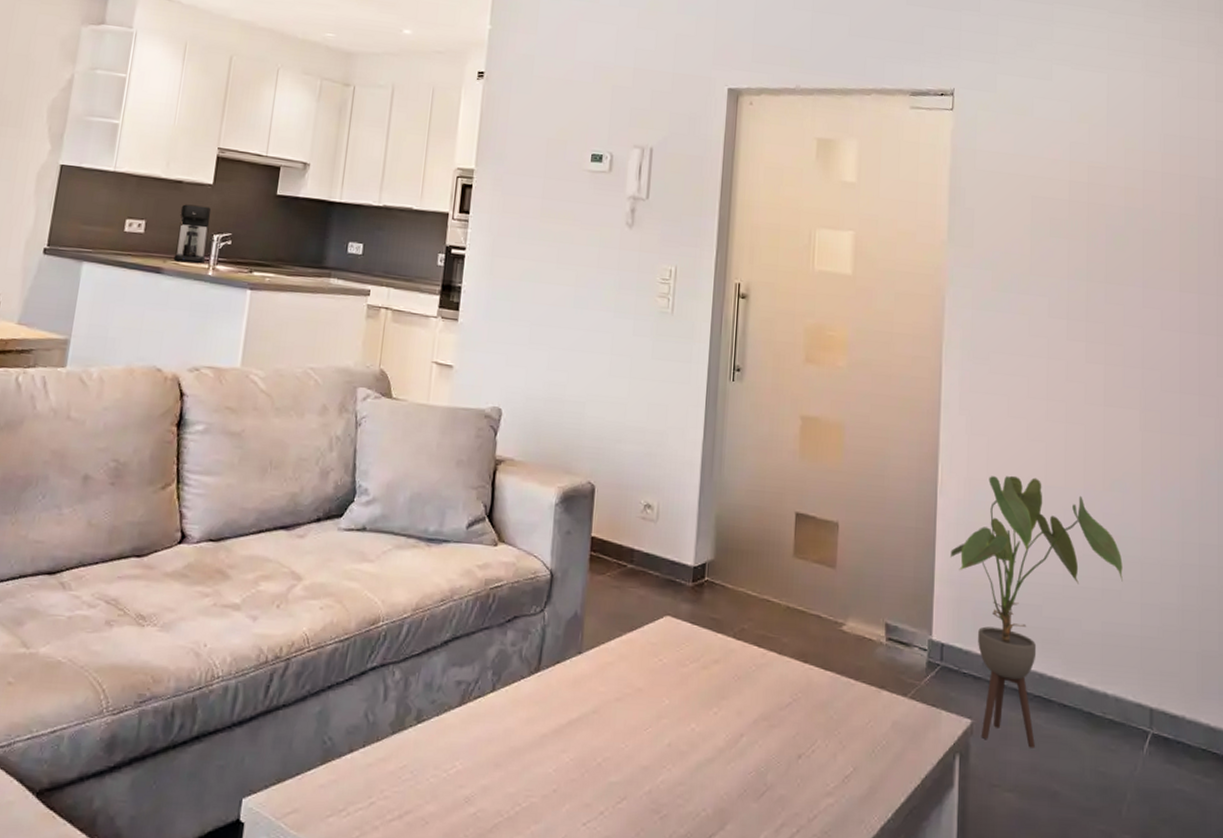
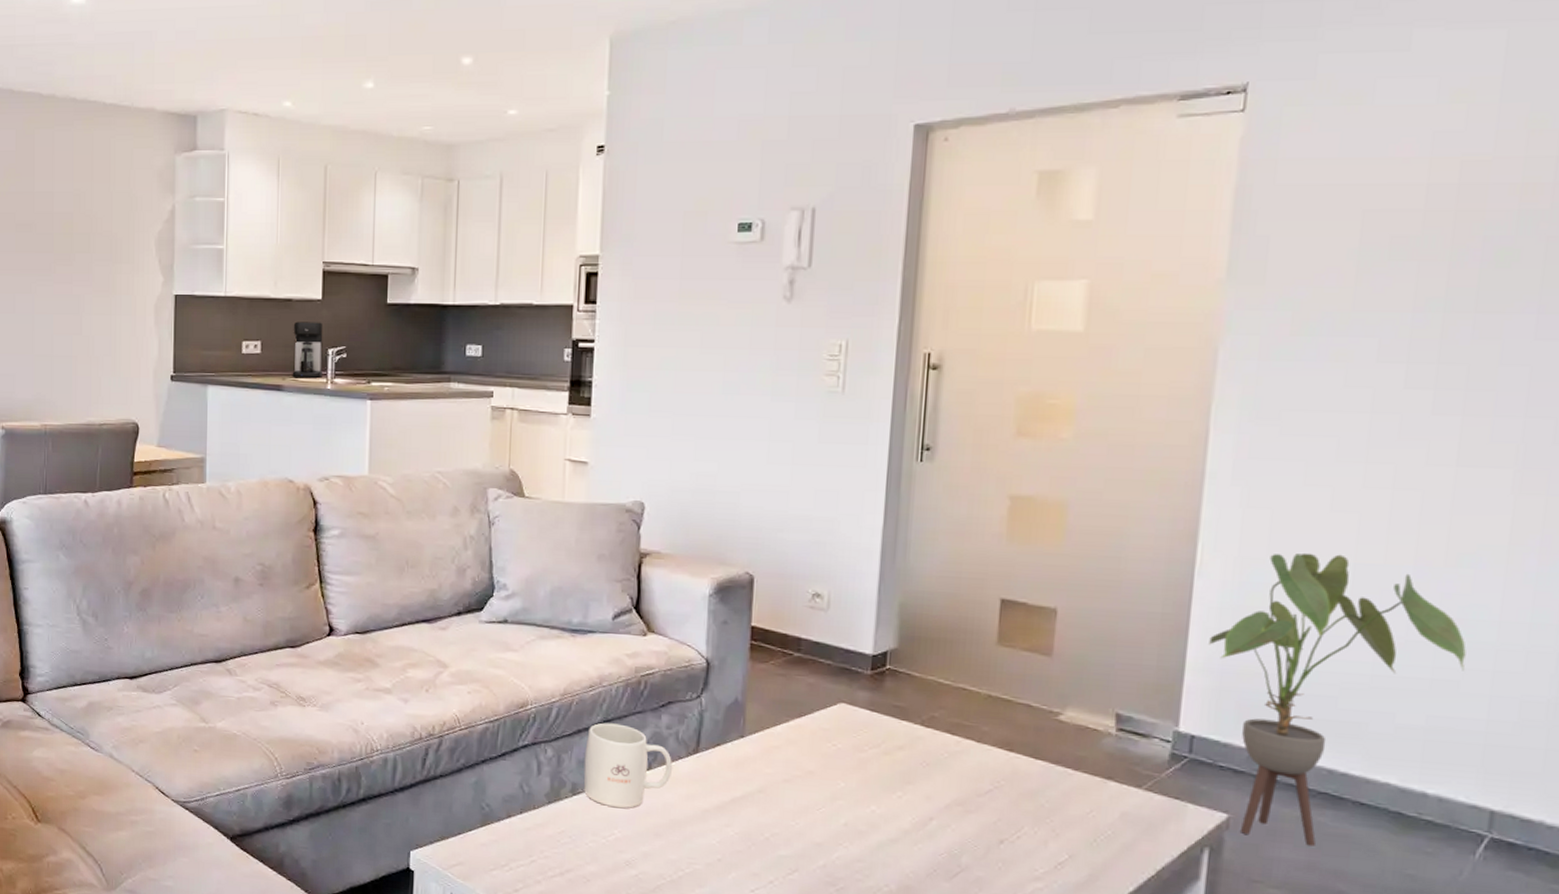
mug: none [429,640,516,737] -> present [583,722,673,809]

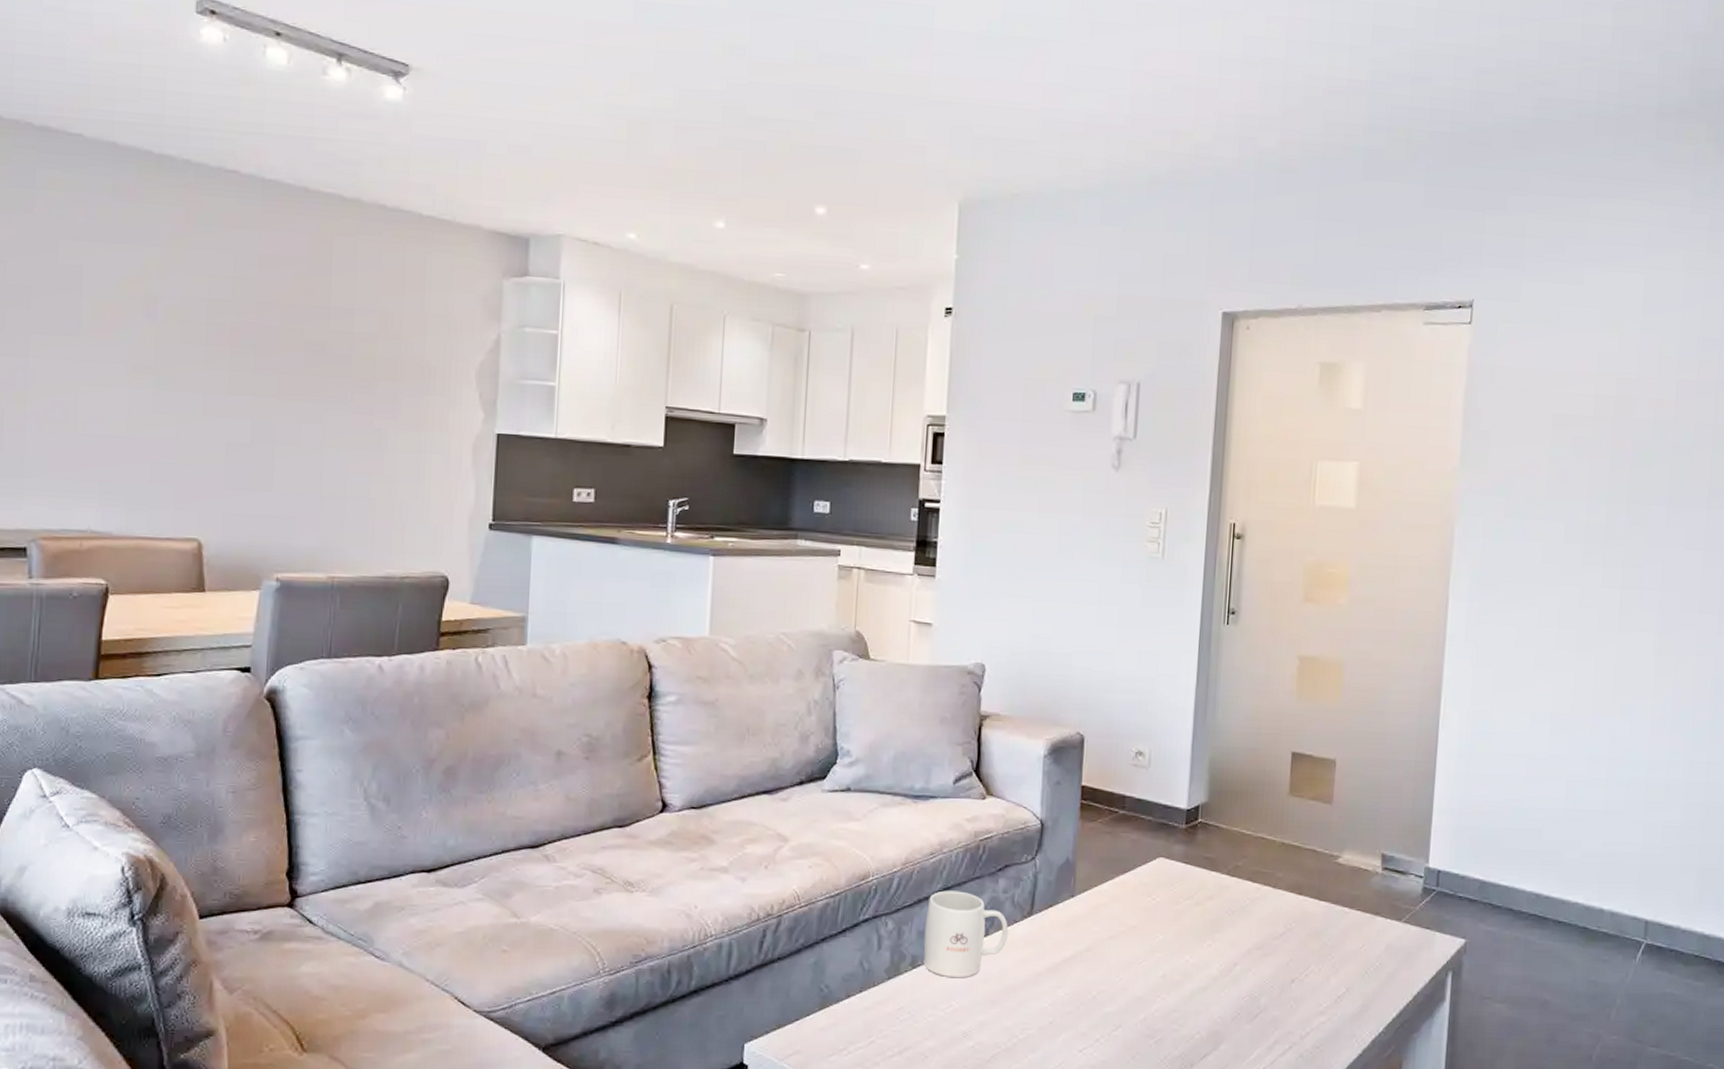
coffee maker: present [292,321,323,379] -> none [628,469,664,532]
house plant: present [1209,552,1466,846] -> none [1450,705,1627,963]

